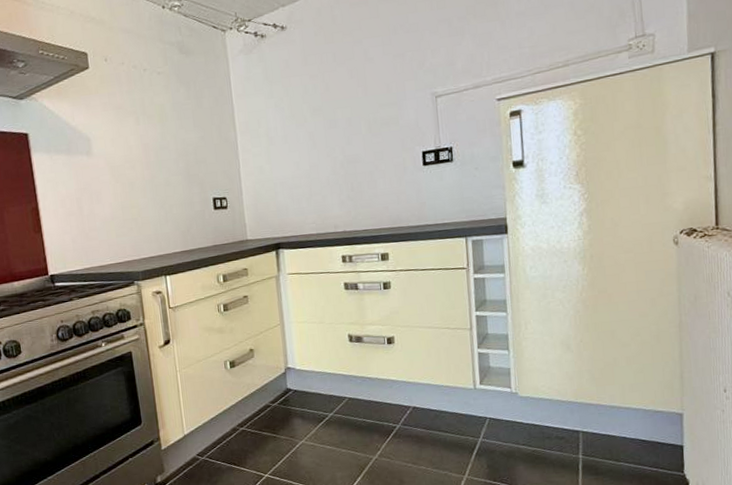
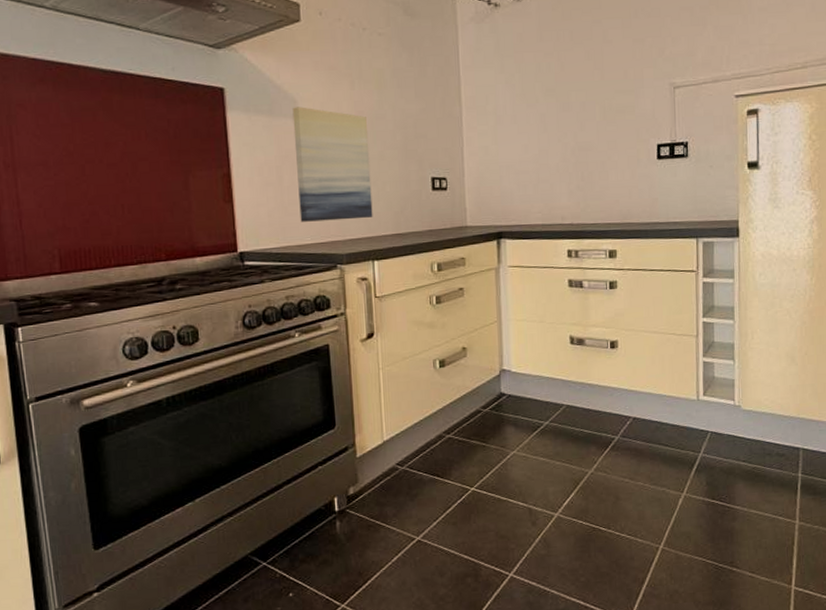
wall art: none [87,144,163,246] -> present [292,107,373,222]

